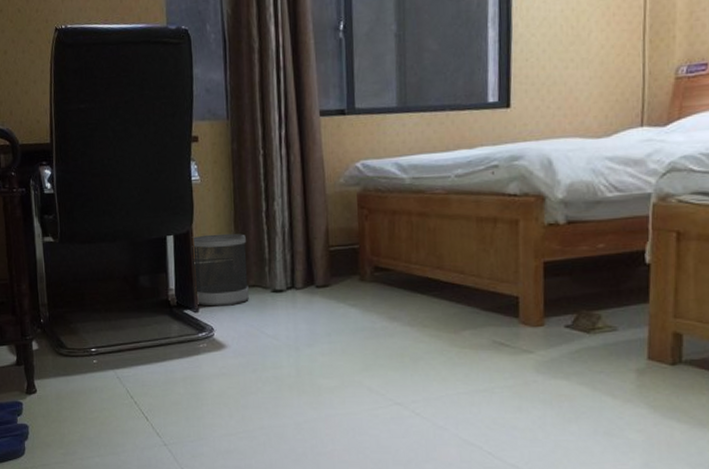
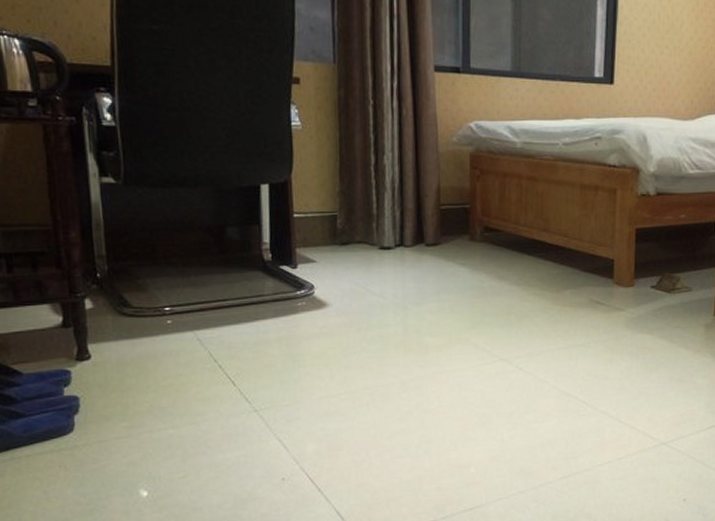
wastebasket: present [192,233,249,307] -> none [290,185,354,263]

